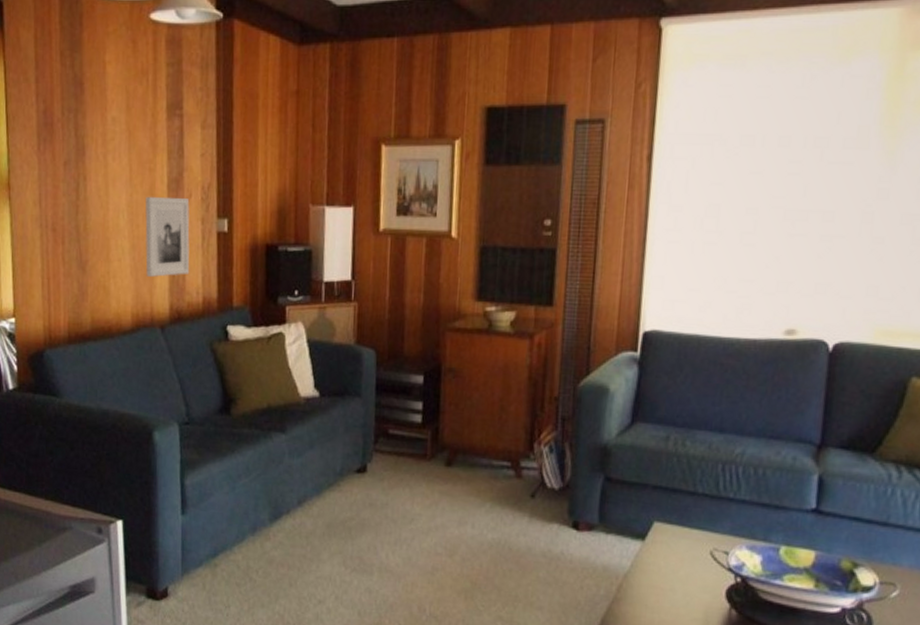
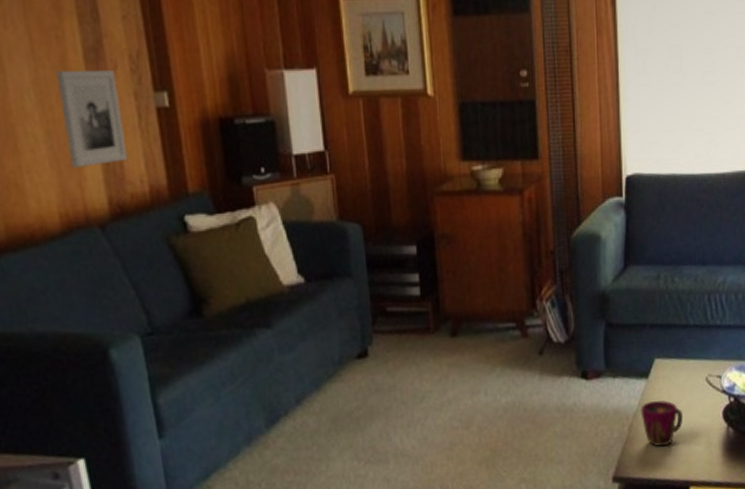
cup: none [632,564,680,615] -> present [640,400,684,447]

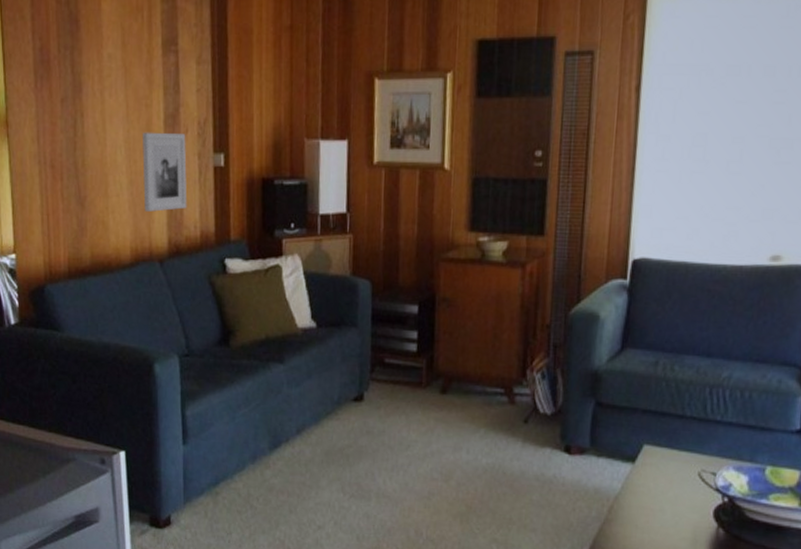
cup: present [640,400,684,447] -> none [622,486,669,535]

